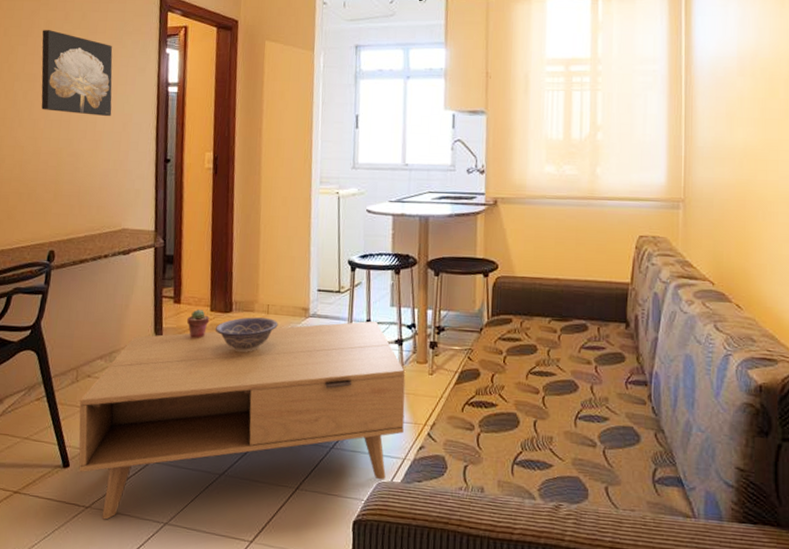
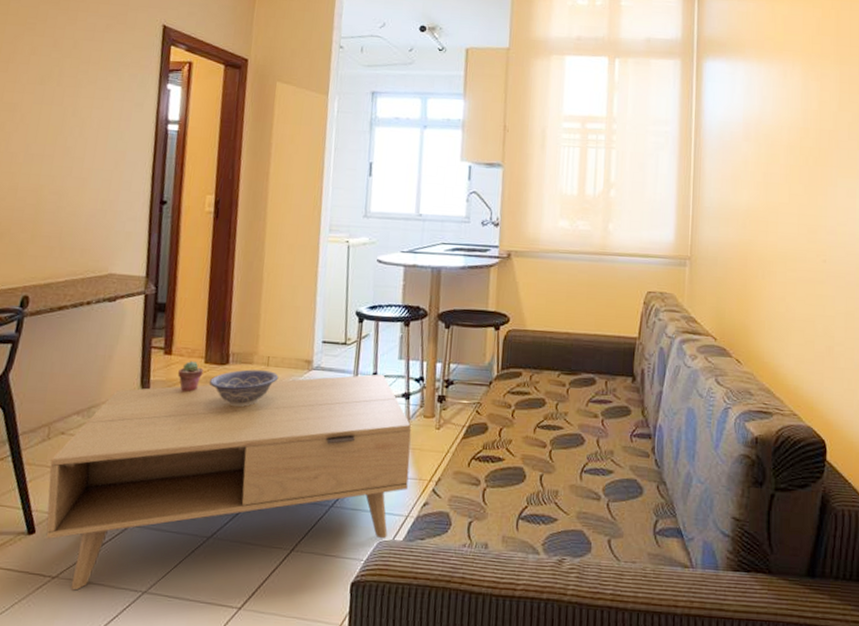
wall art: present [41,30,113,116] -> none [21,56,107,153]

